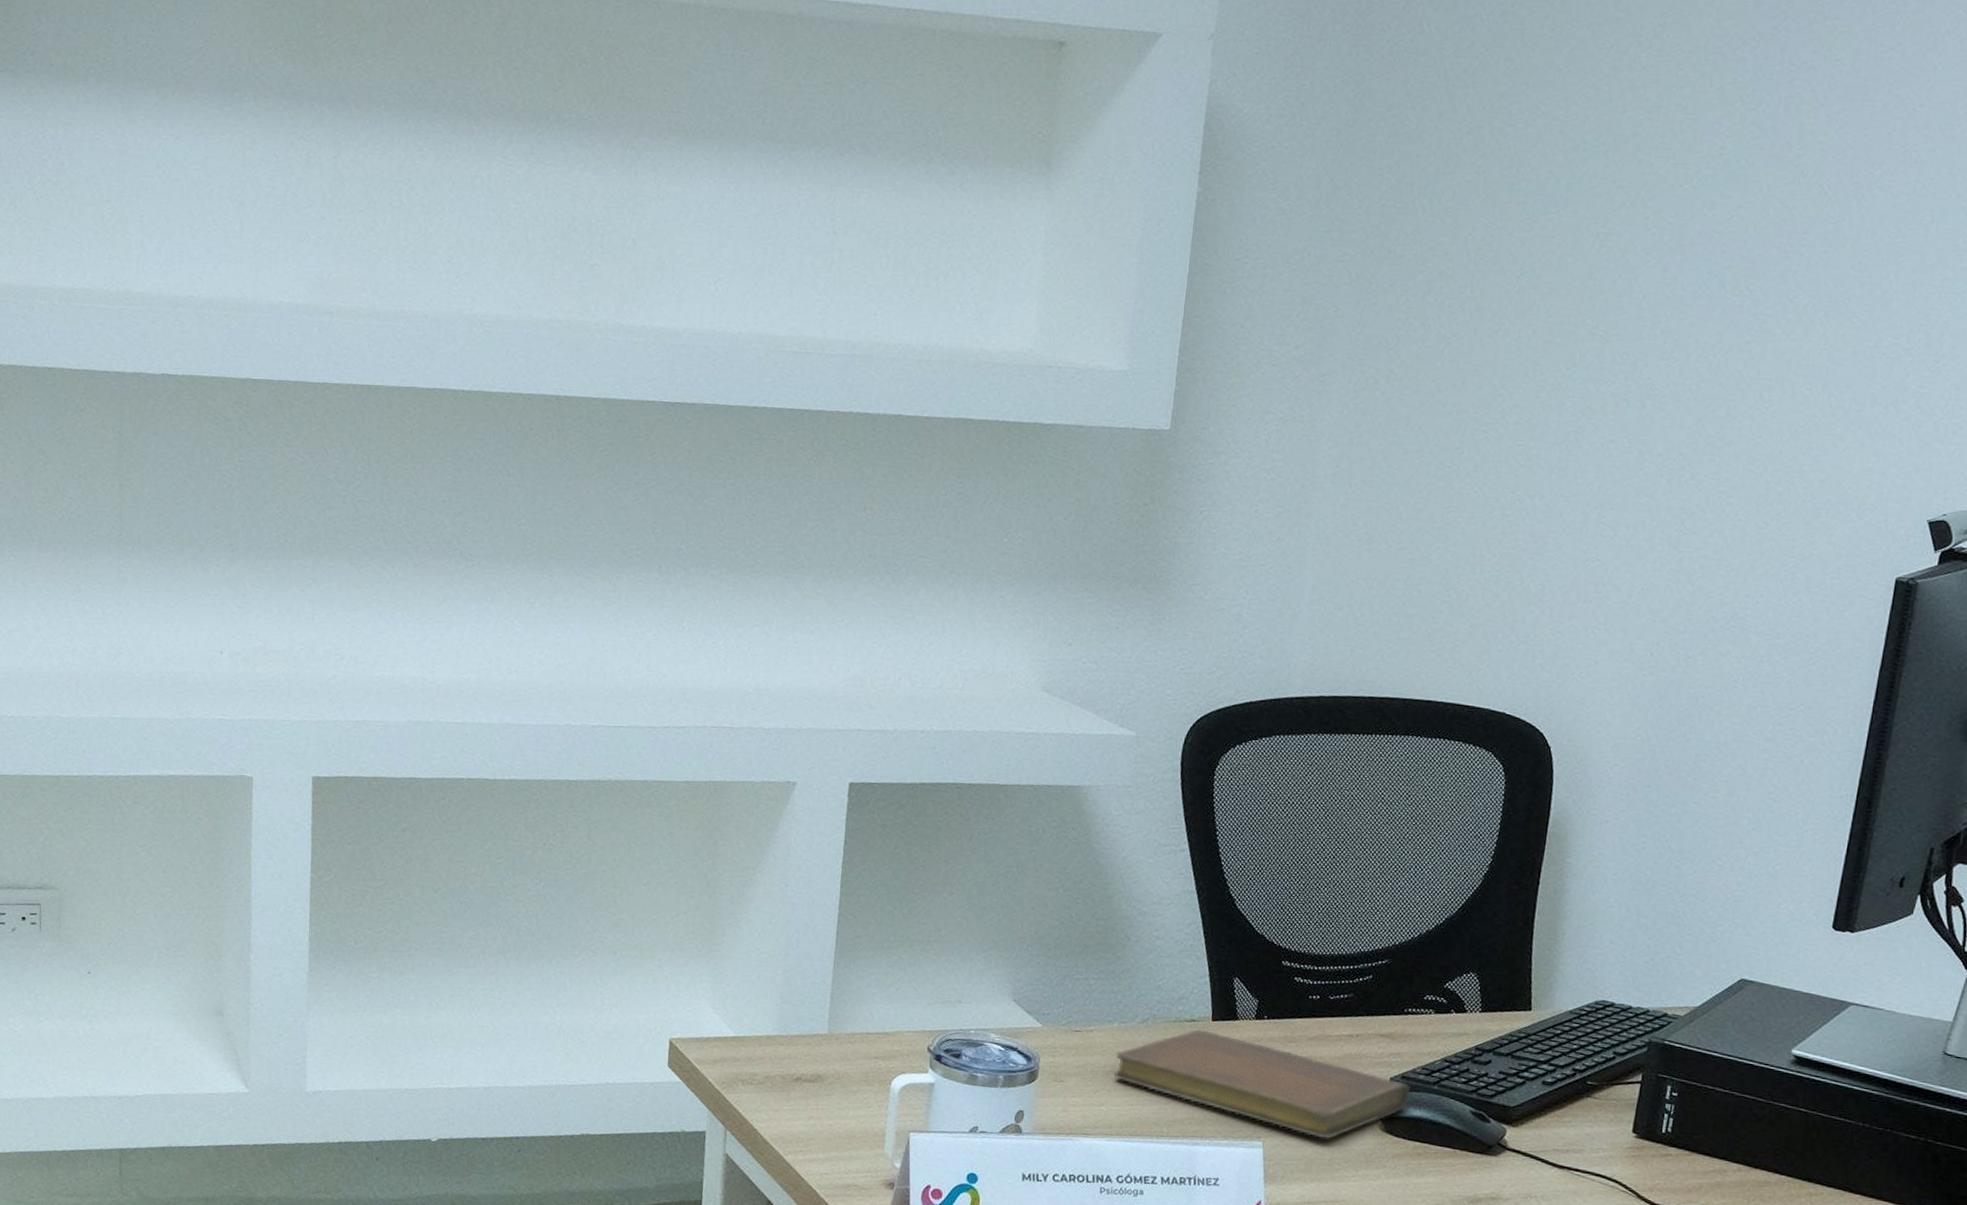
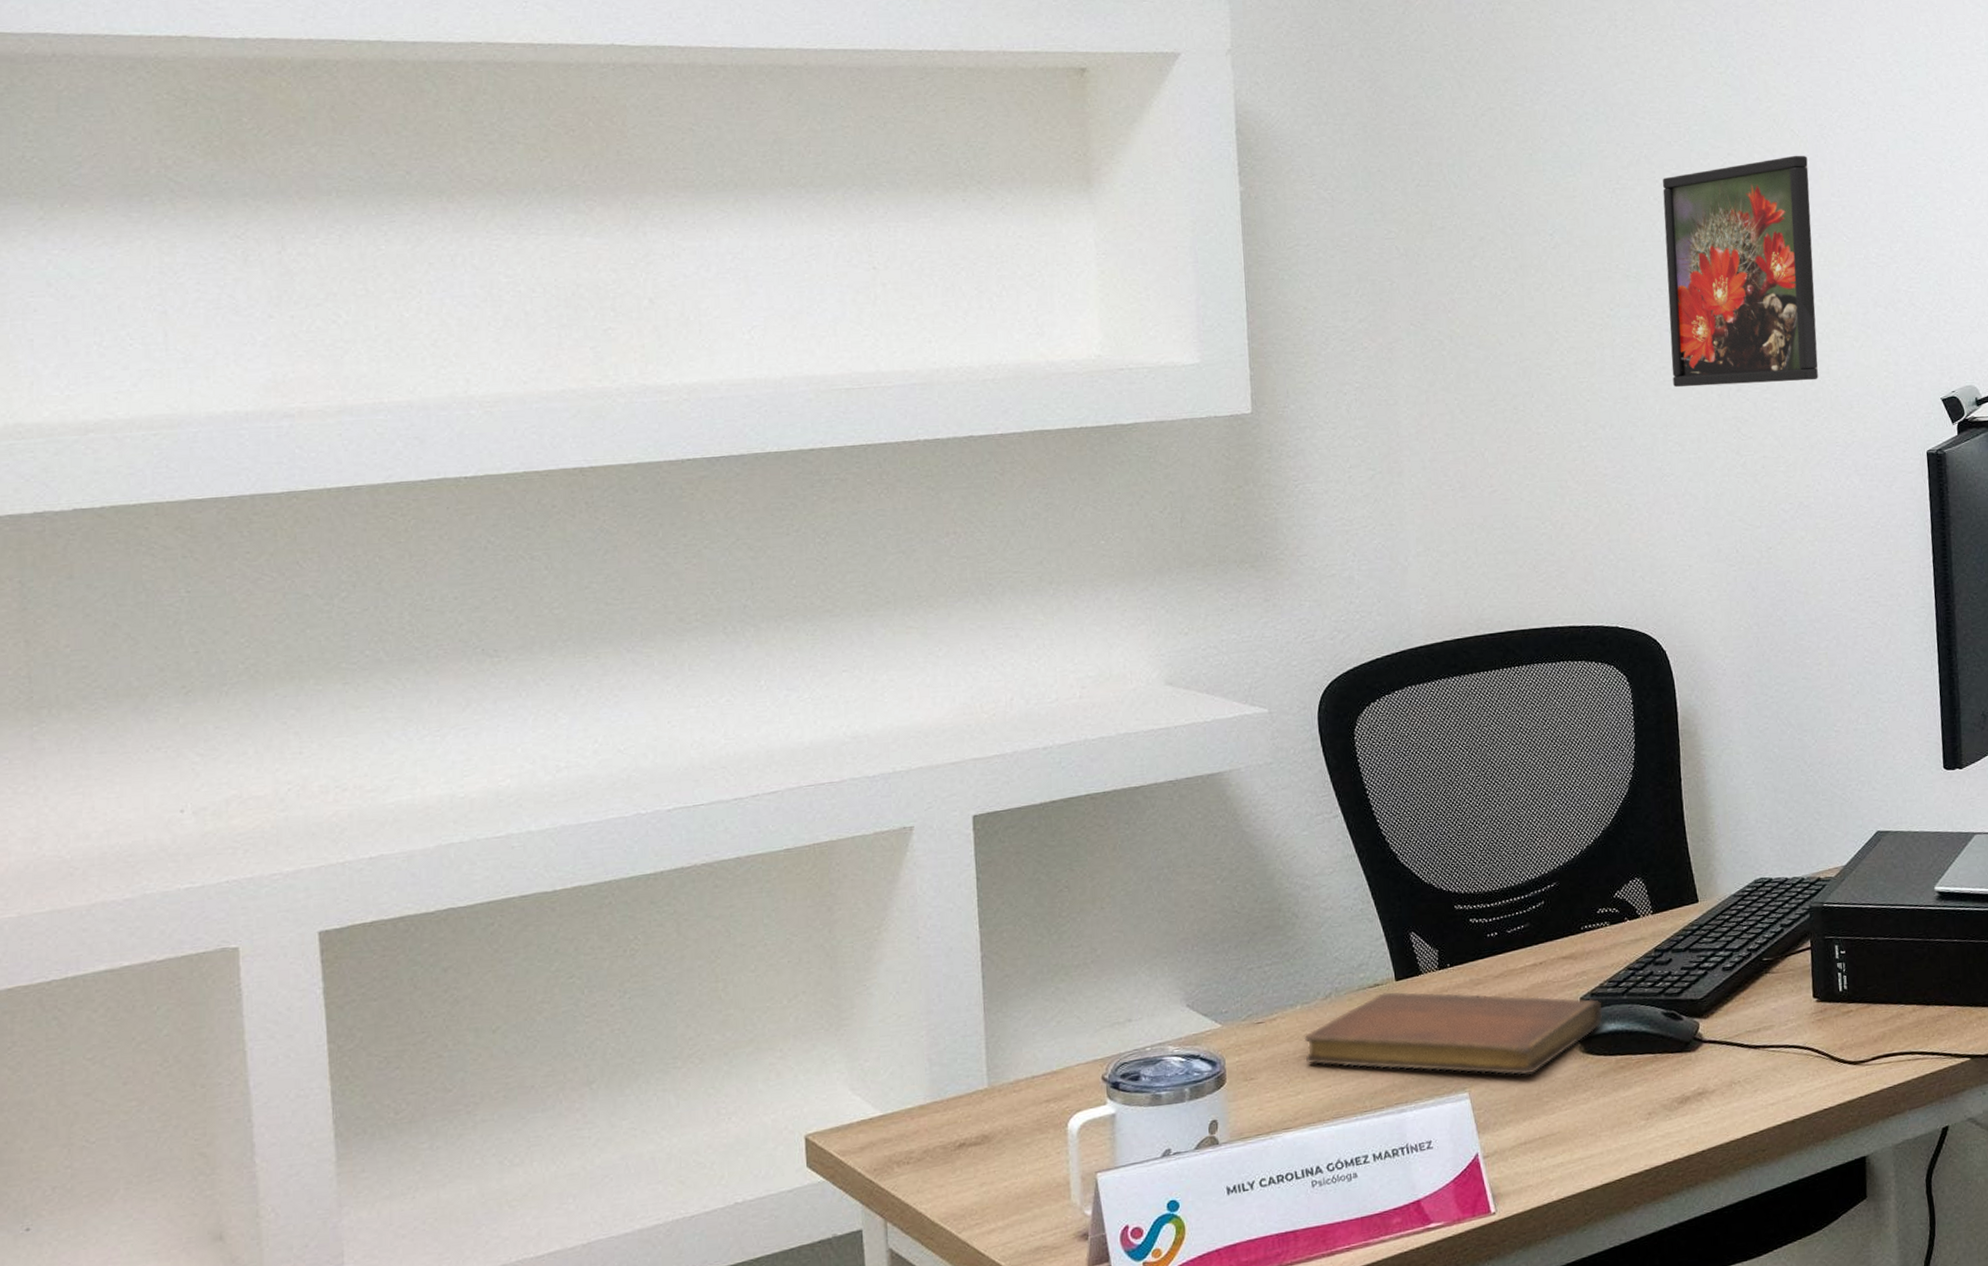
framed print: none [1619,215,1832,479] -> present [1662,155,1818,388]

